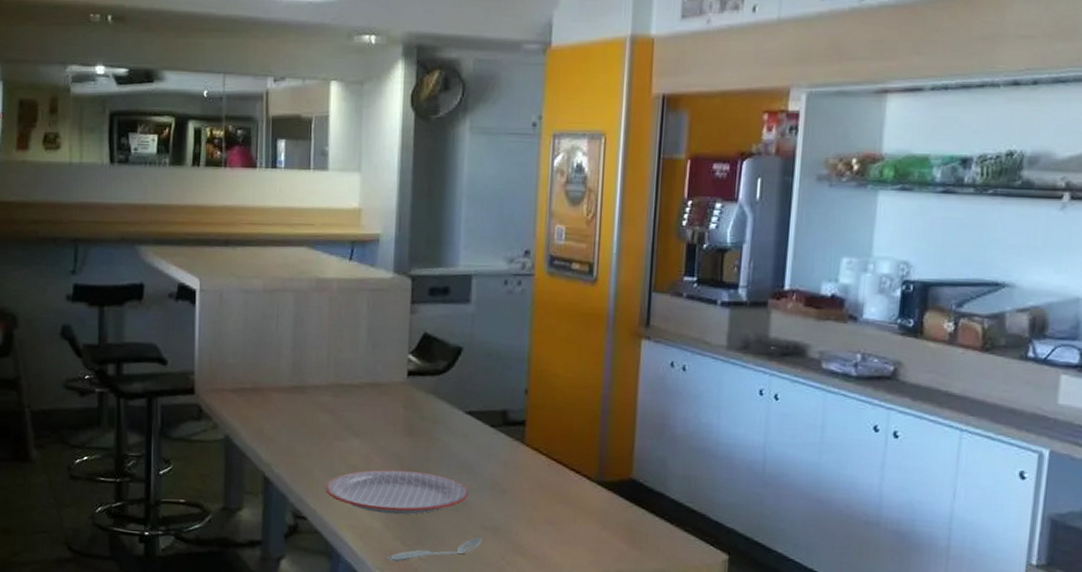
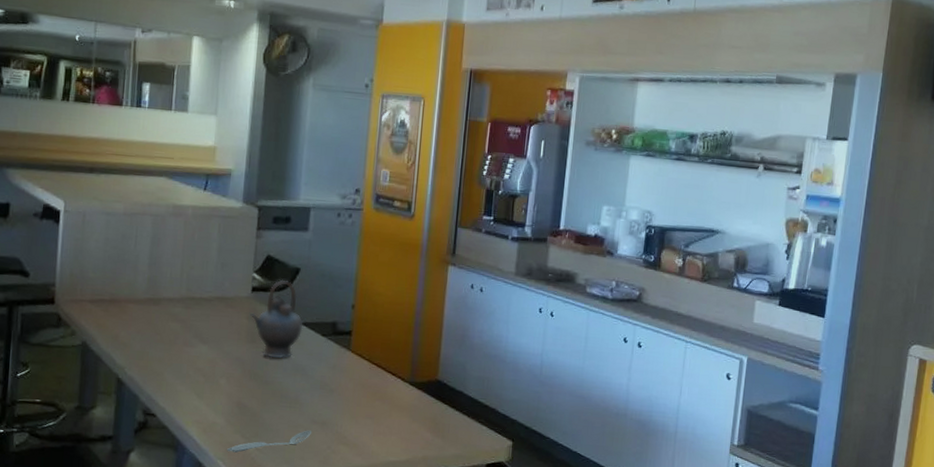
plate: present [325,469,469,515] -> none [174,372,301,412]
teapot: none [407,361,468,454] -> present [250,279,304,358]

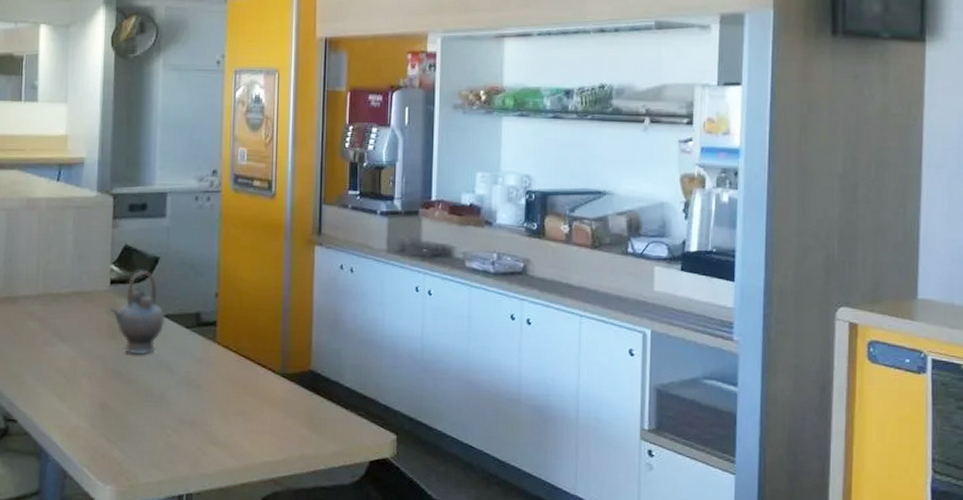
spoon: present [227,430,312,453] -> none [92,430,181,458]

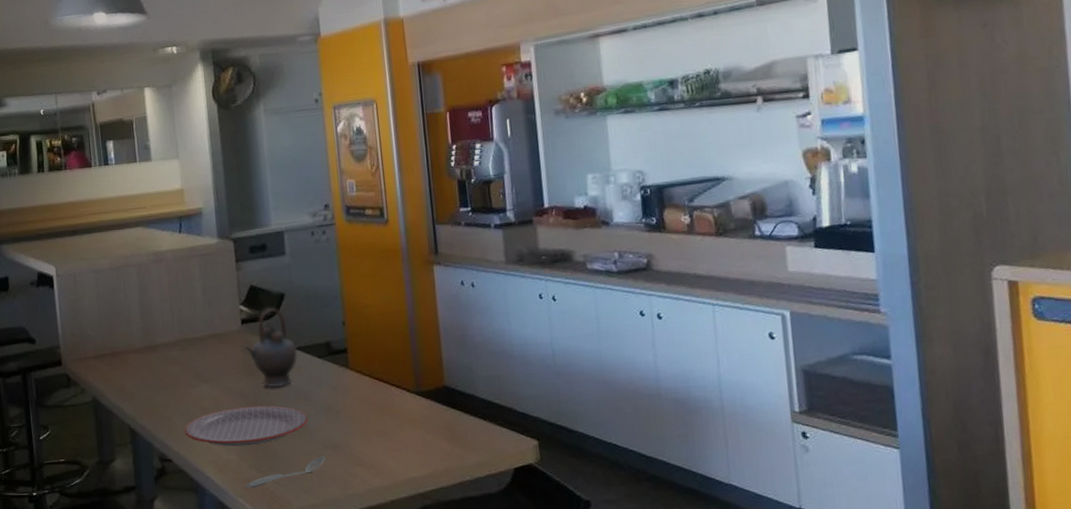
plate: none [34,371,167,413] -> present [184,405,308,447]
spoon: none [92,430,181,458] -> present [245,456,326,488]

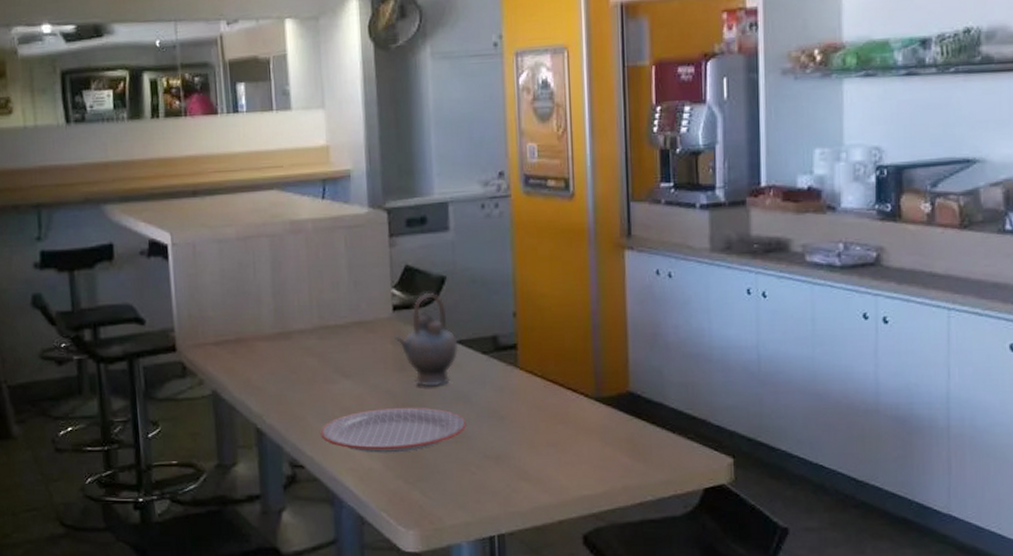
spoon: present [245,456,326,488] -> none [390,467,486,501]

